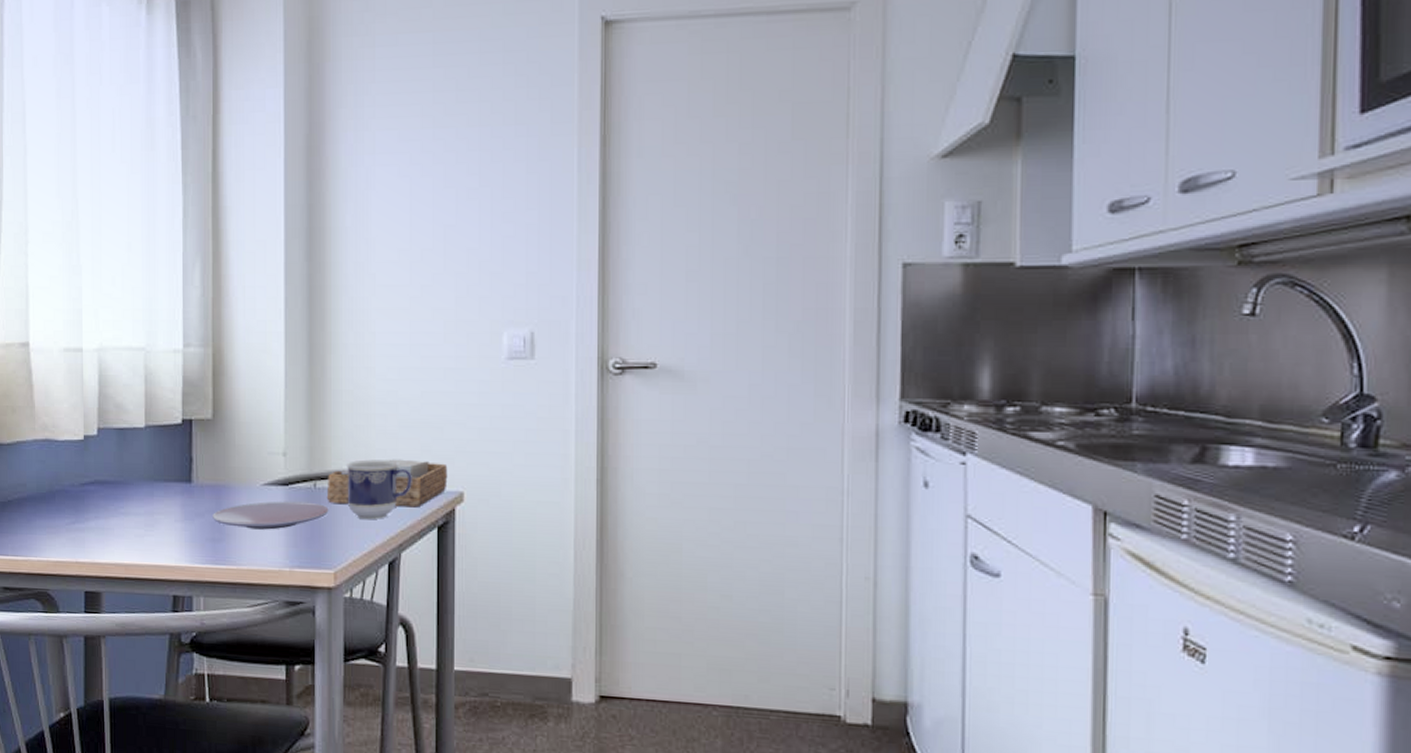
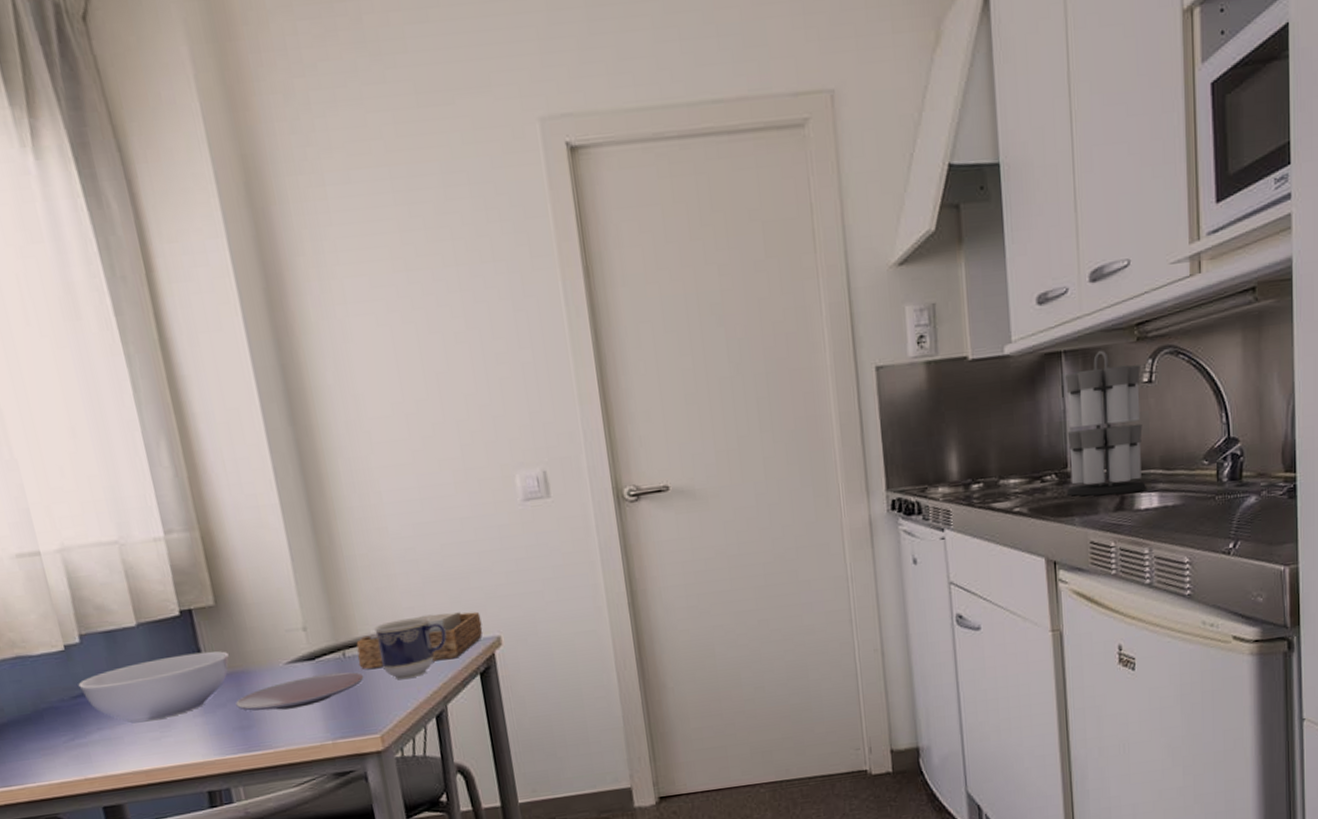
bowl: none [88,460,215,519] -> present [78,651,229,723]
spice rack: none [1127,271,1240,443] -> present [1065,350,1146,496]

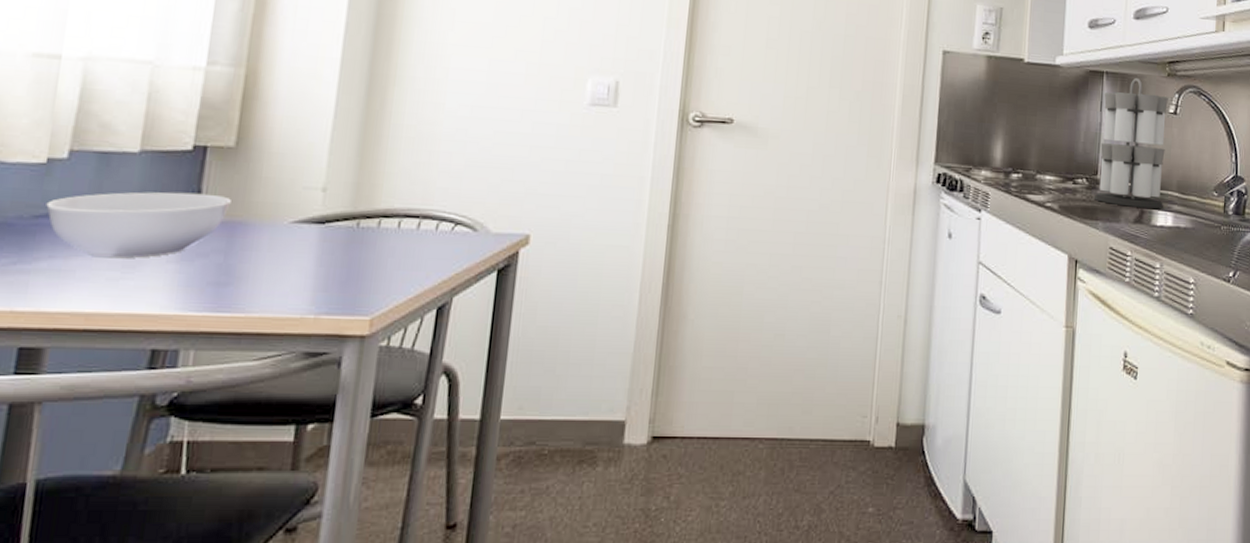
plate: present [235,672,364,711] -> none [220,240,373,273]
napkin holder: present [356,611,483,670] -> none [370,198,515,250]
cup: present [374,616,447,679] -> none [395,198,475,262]

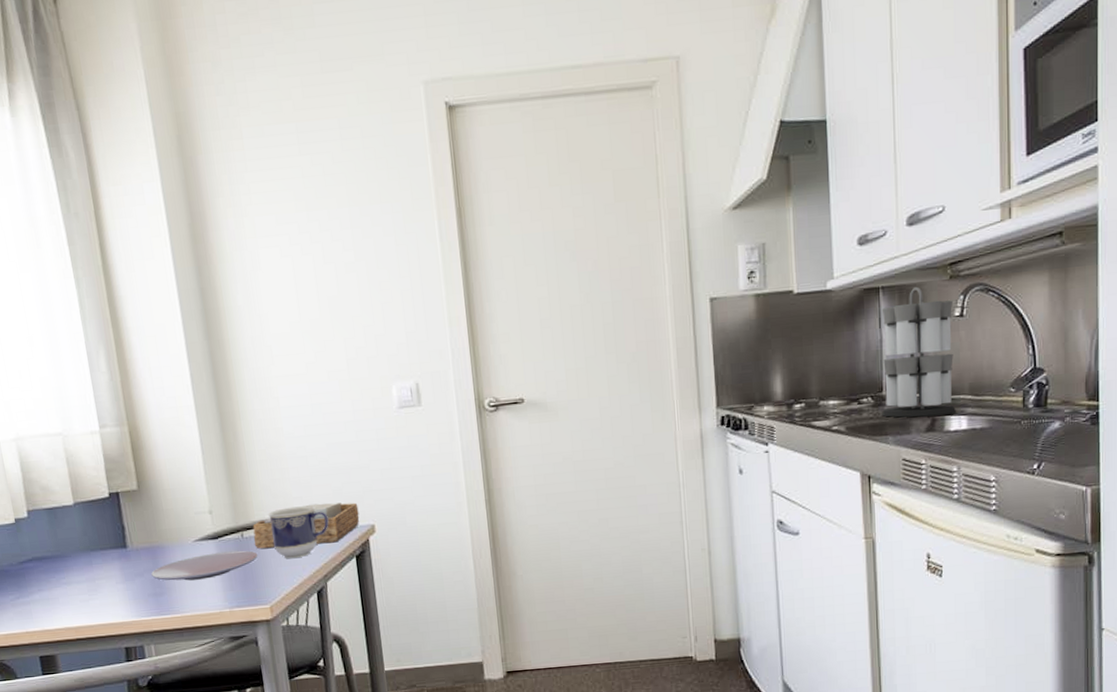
bowl: present [46,192,231,259] -> none [24,528,148,587]
plate: none [220,240,373,273] -> present [151,550,258,581]
napkin holder: none [370,198,515,250] -> present [253,502,360,549]
cup: none [395,198,475,262] -> present [268,505,329,558]

